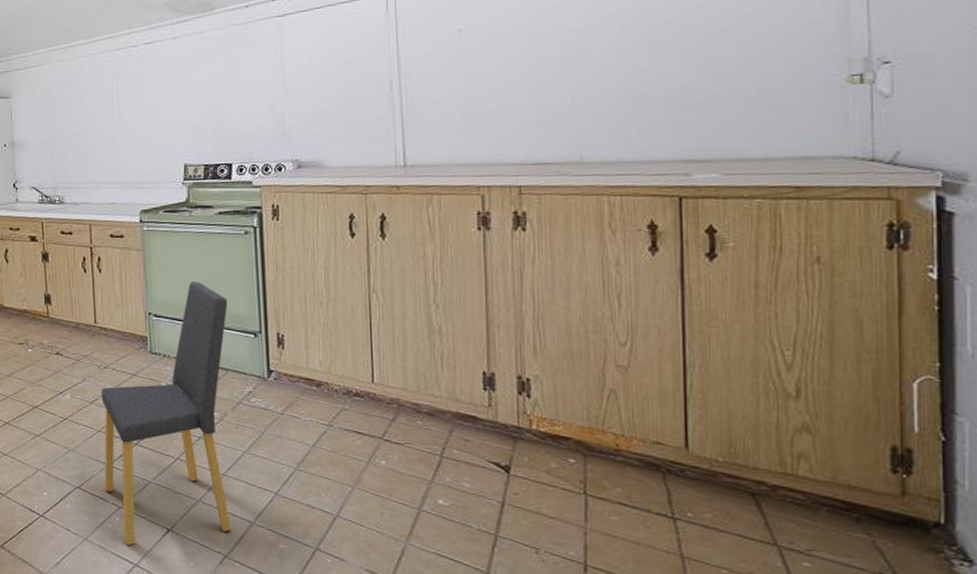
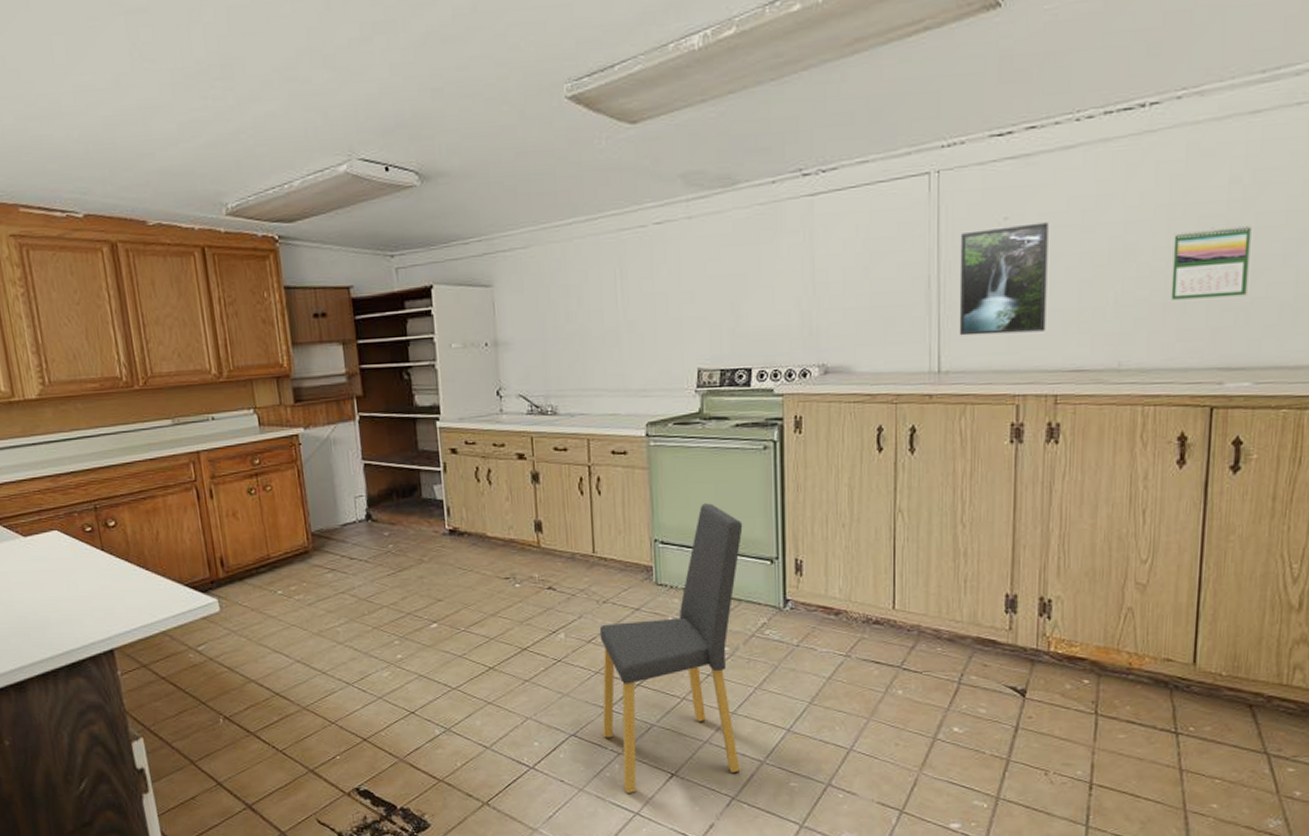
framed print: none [418,32,505,134] -> present [959,222,1049,336]
calendar: none [626,29,707,99] -> present [1171,225,1251,300]

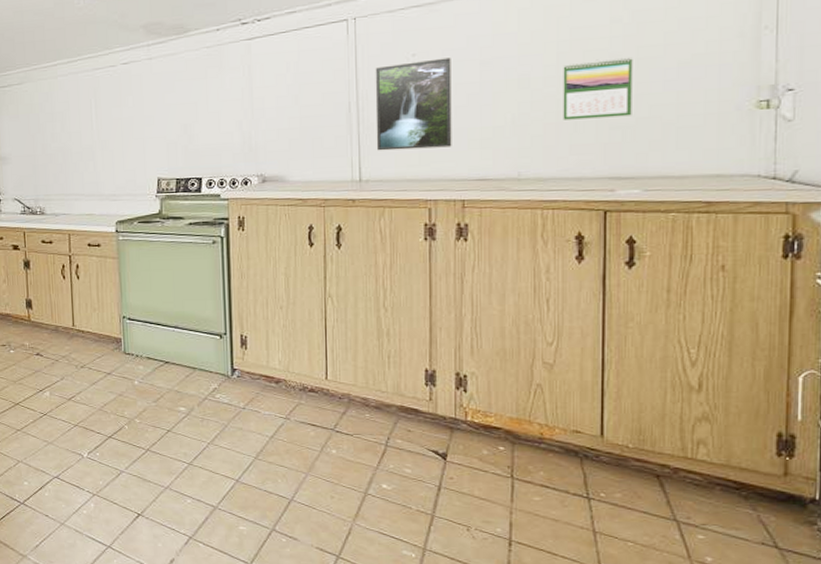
dining chair: present [599,503,743,794] -> none [78,287,197,530]

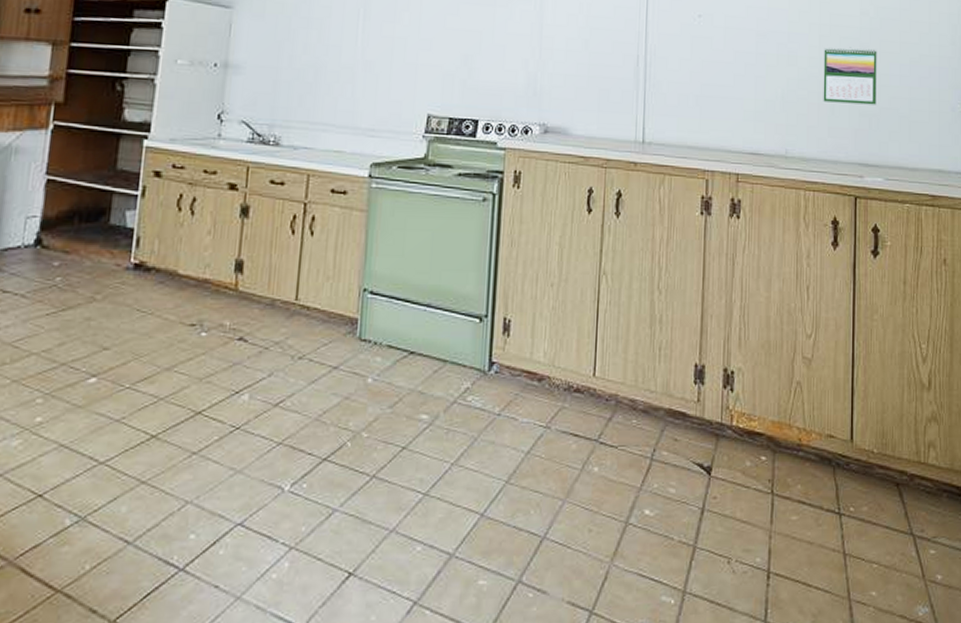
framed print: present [375,57,452,151] -> none [660,22,732,116]

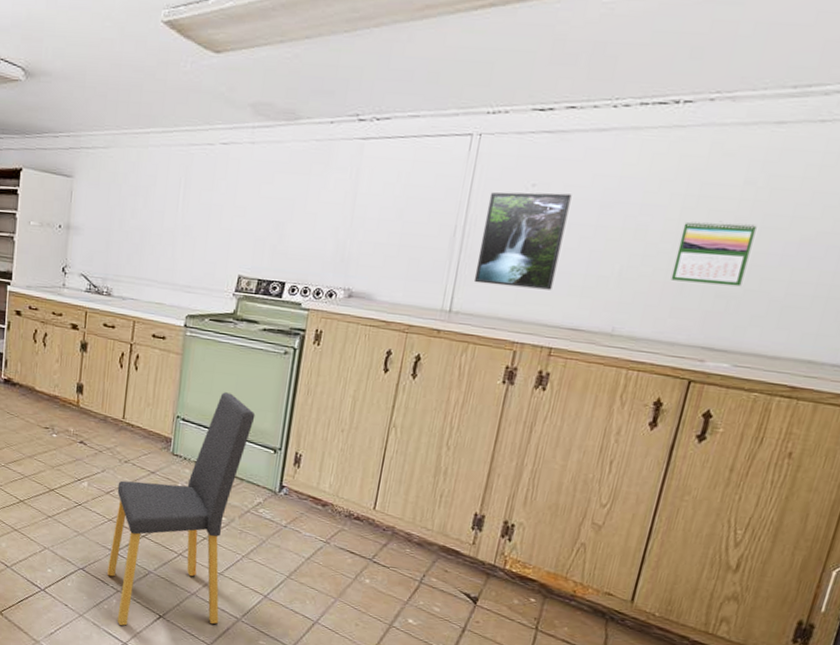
dining chair: none [276,253,456,602] -> present [107,392,256,627]
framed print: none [660,22,732,116] -> present [473,192,572,290]

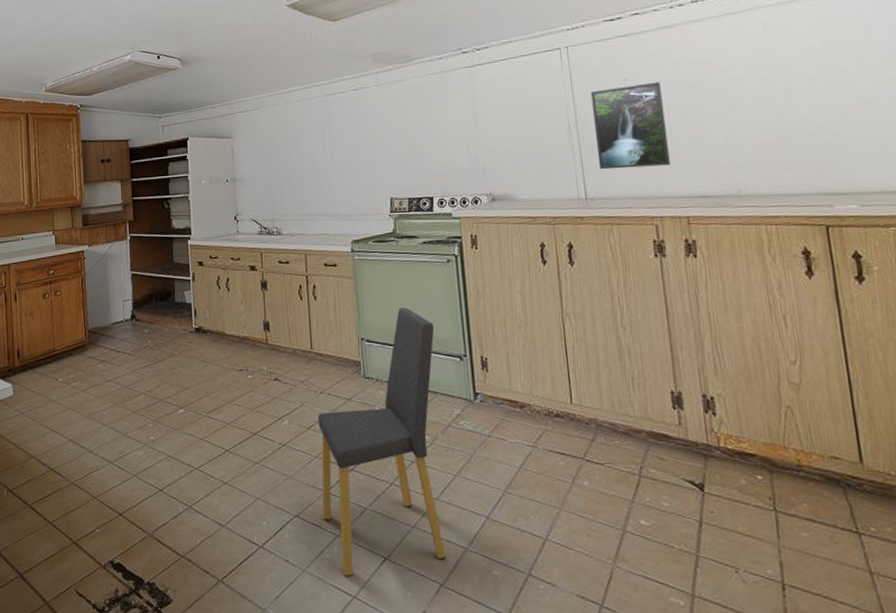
calendar: present [670,221,757,287] -> none [765,80,838,139]

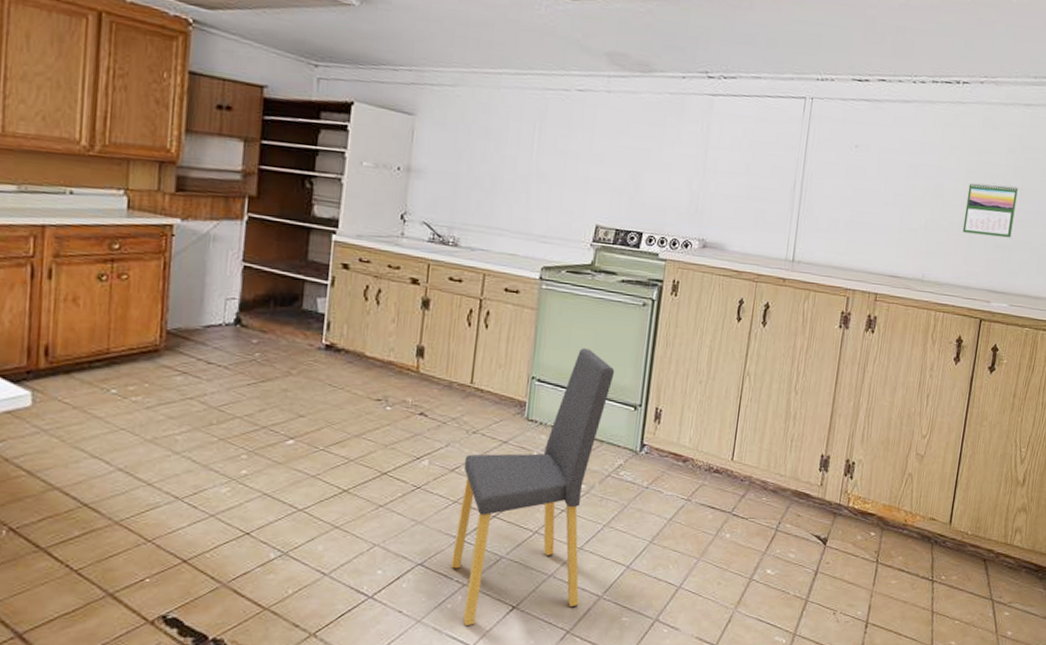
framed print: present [590,82,671,170] -> none [812,151,886,241]
calendar: none [765,80,838,139] -> present [962,182,1018,238]

